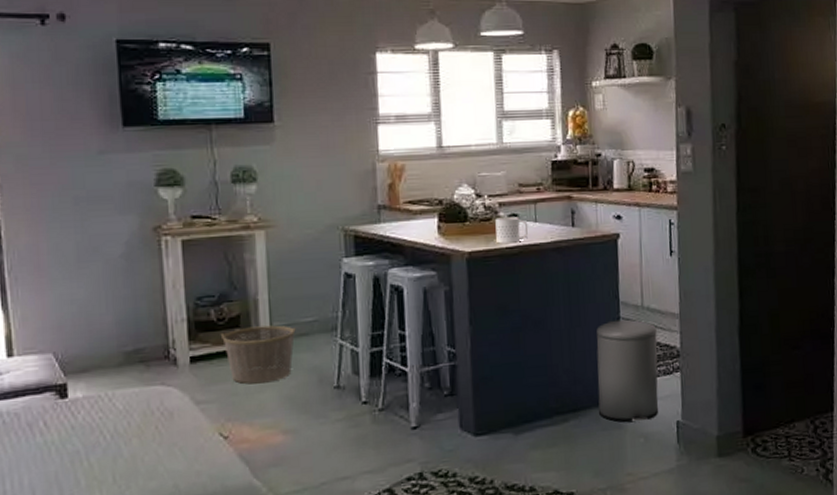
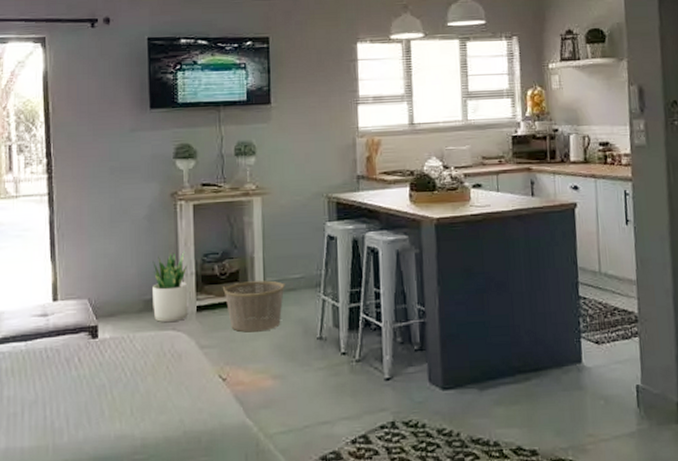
planter: none [133,294,179,377] -> present [152,251,188,323]
mug: present [495,217,529,245] -> none [461,186,491,212]
pedal bin: present [596,319,659,423] -> none [556,284,618,385]

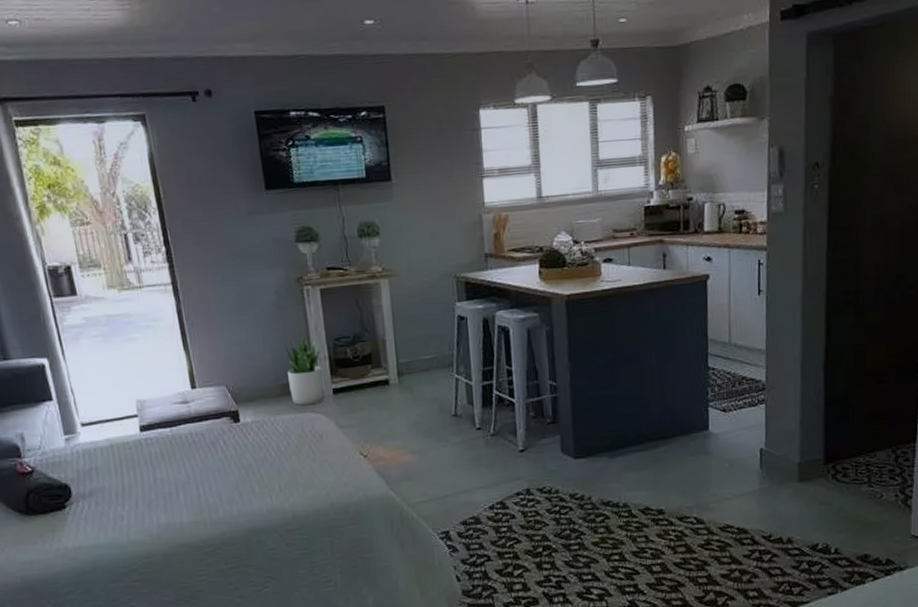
basket: present [222,280,285,333] -> none [356,362,418,412]

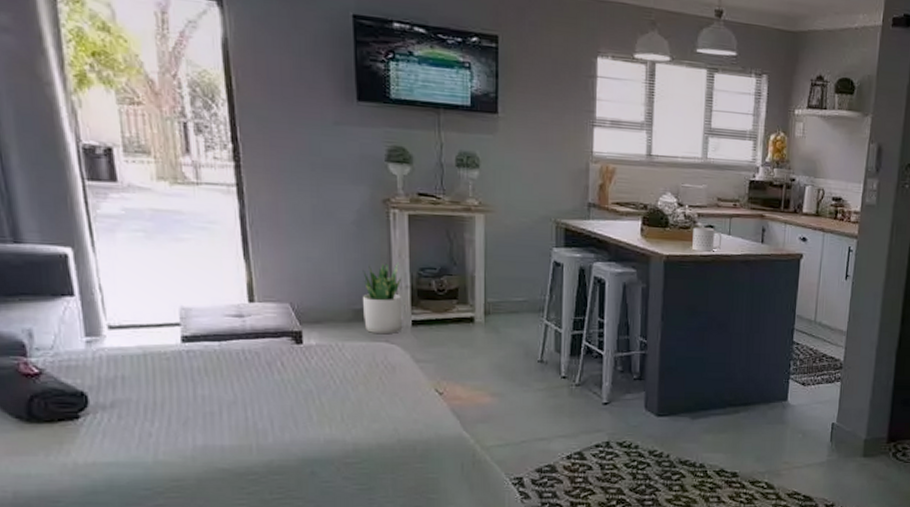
mug: none [591,261,622,287] -> present [692,227,722,253]

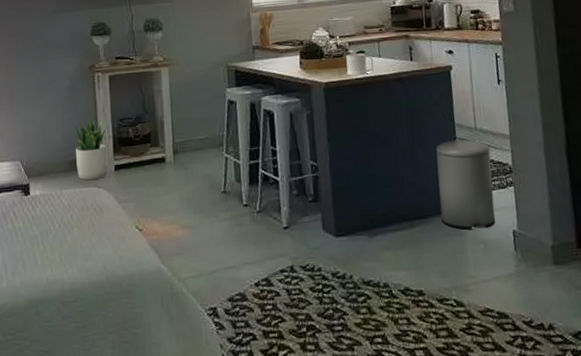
pedal bin: none [766,330,825,420] -> present [436,139,495,231]

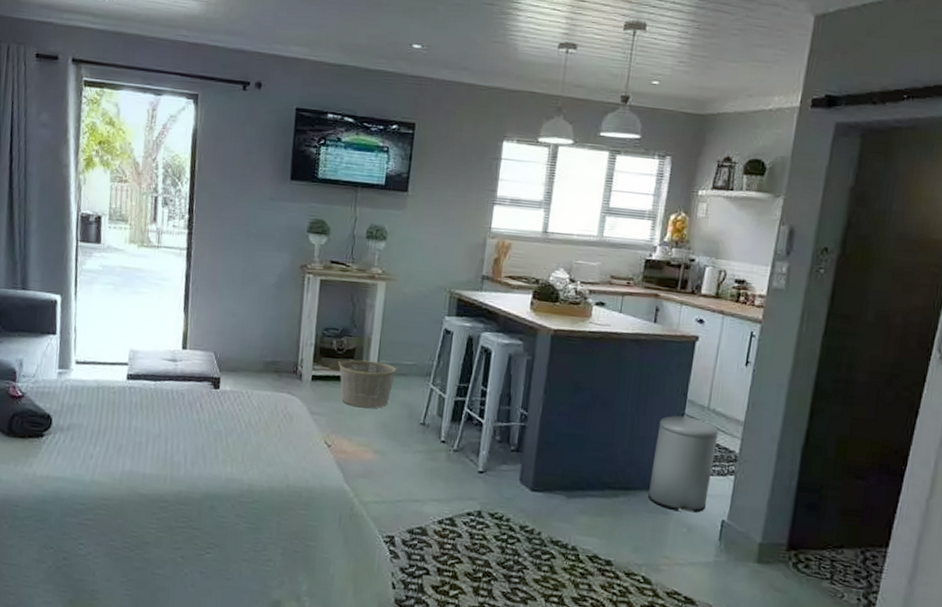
planter: present [75,116,107,181] -> none [272,322,308,386]
basket: none [136,141,192,188] -> present [338,360,397,409]
mug: present [346,53,374,76] -> none [581,303,613,329]

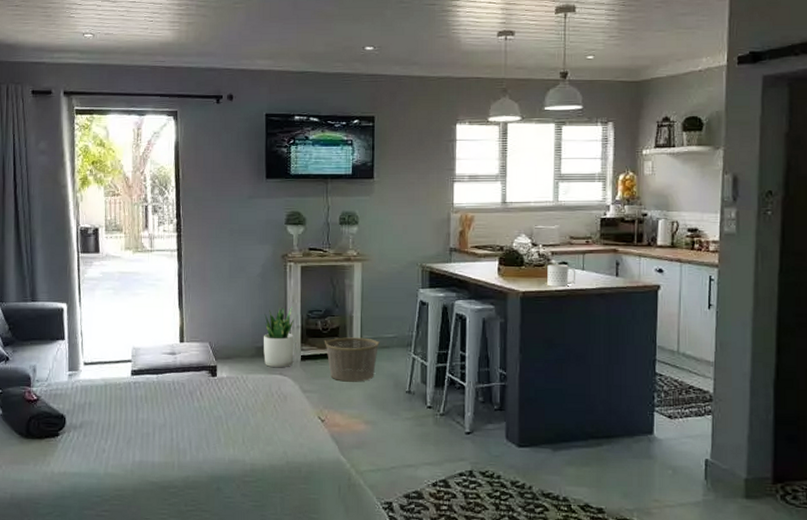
planter: none [272,322,308,386] -> present [264,306,295,368]
mug: none [581,303,613,329] -> present [547,264,576,288]
pedal bin: present [648,415,719,513] -> none [631,362,691,455]

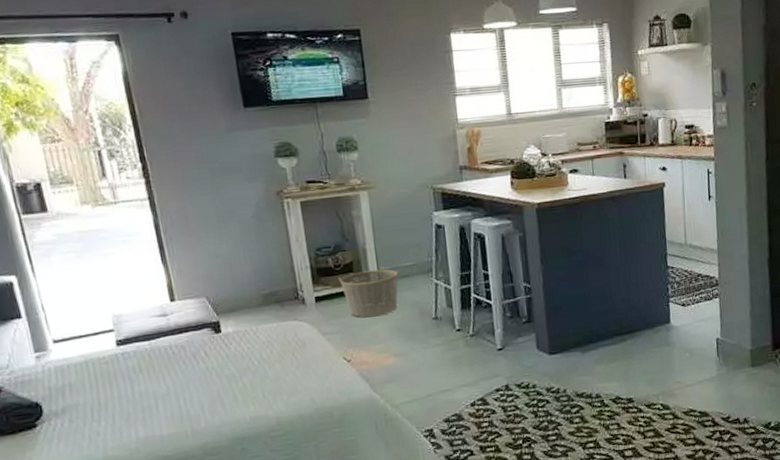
planter: present [264,306,295,368] -> none [266,246,307,314]
mug: present [547,264,576,288] -> none [559,171,587,196]

